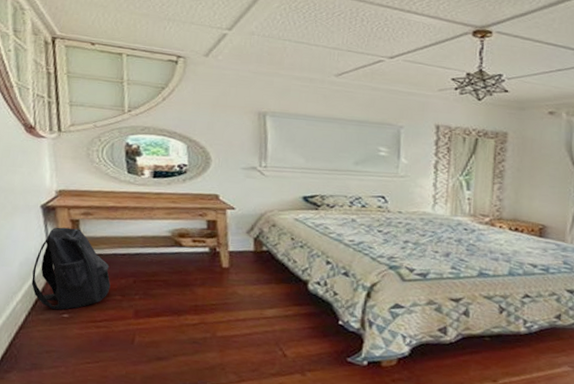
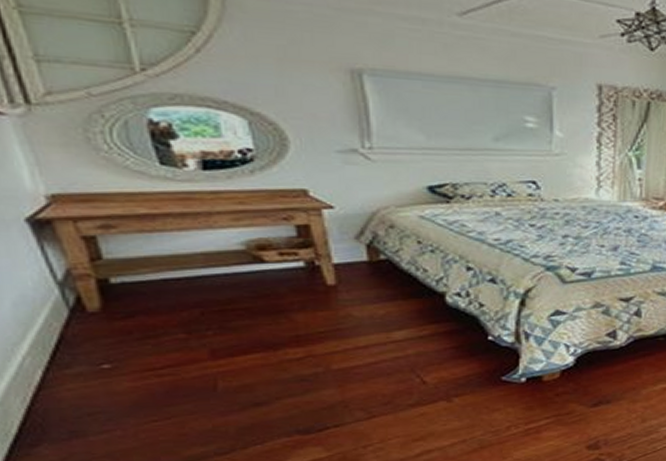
backpack: present [31,227,111,310] -> none [36,248,167,361]

